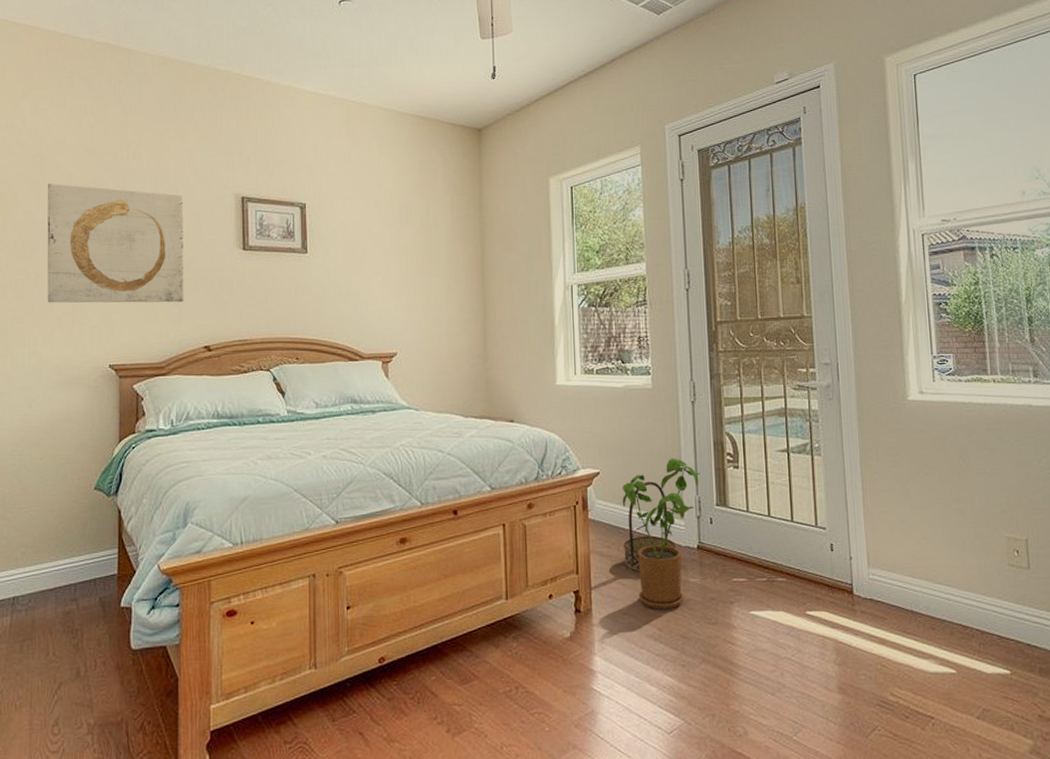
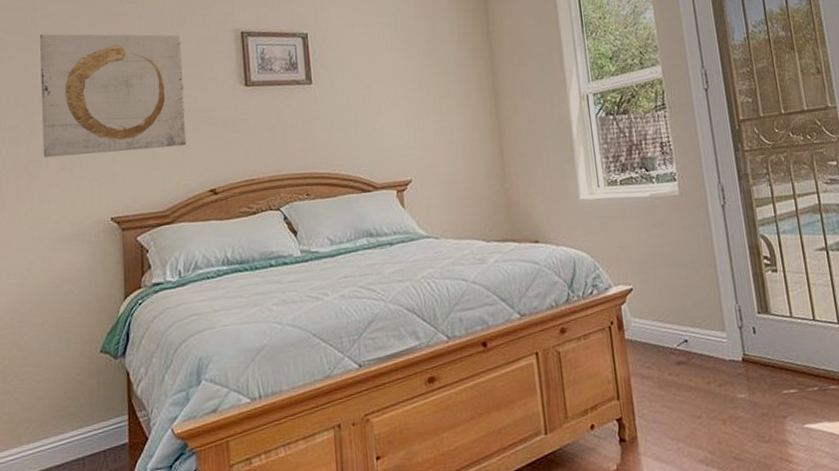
house plant: present [622,458,700,610] -> none [658,266,738,432]
basket: present [624,481,676,572] -> none [664,293,720,392]

